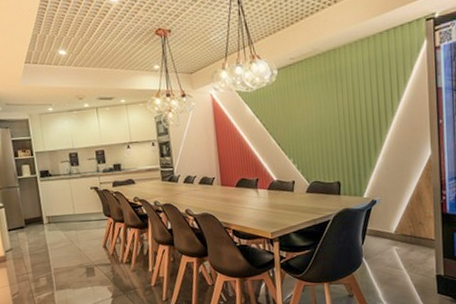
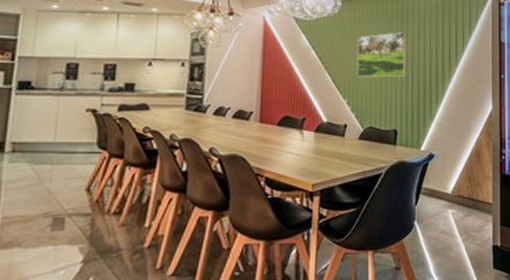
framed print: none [296,91,344,138] -> present [357,32,407,78]

